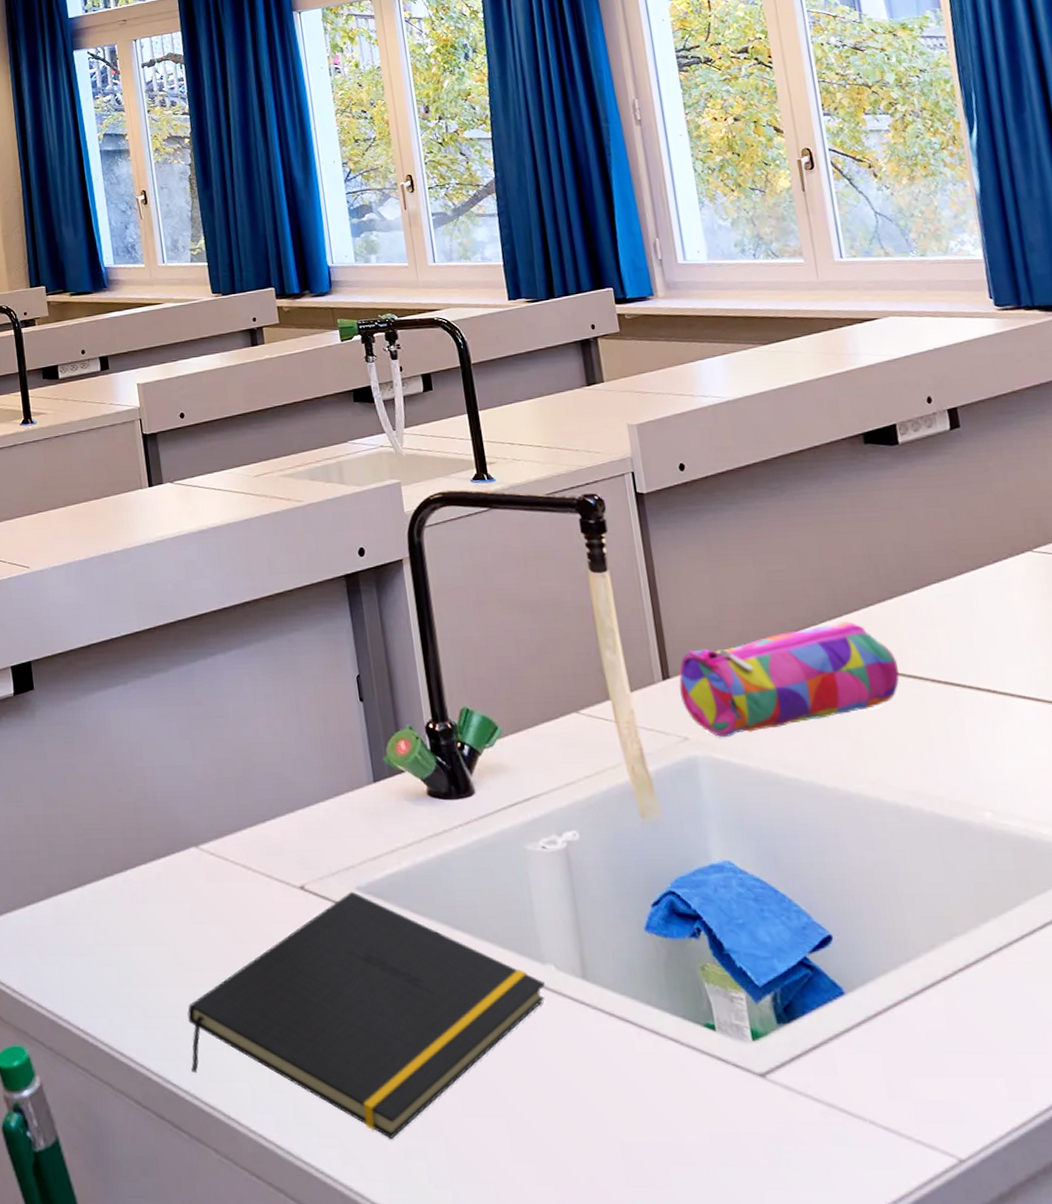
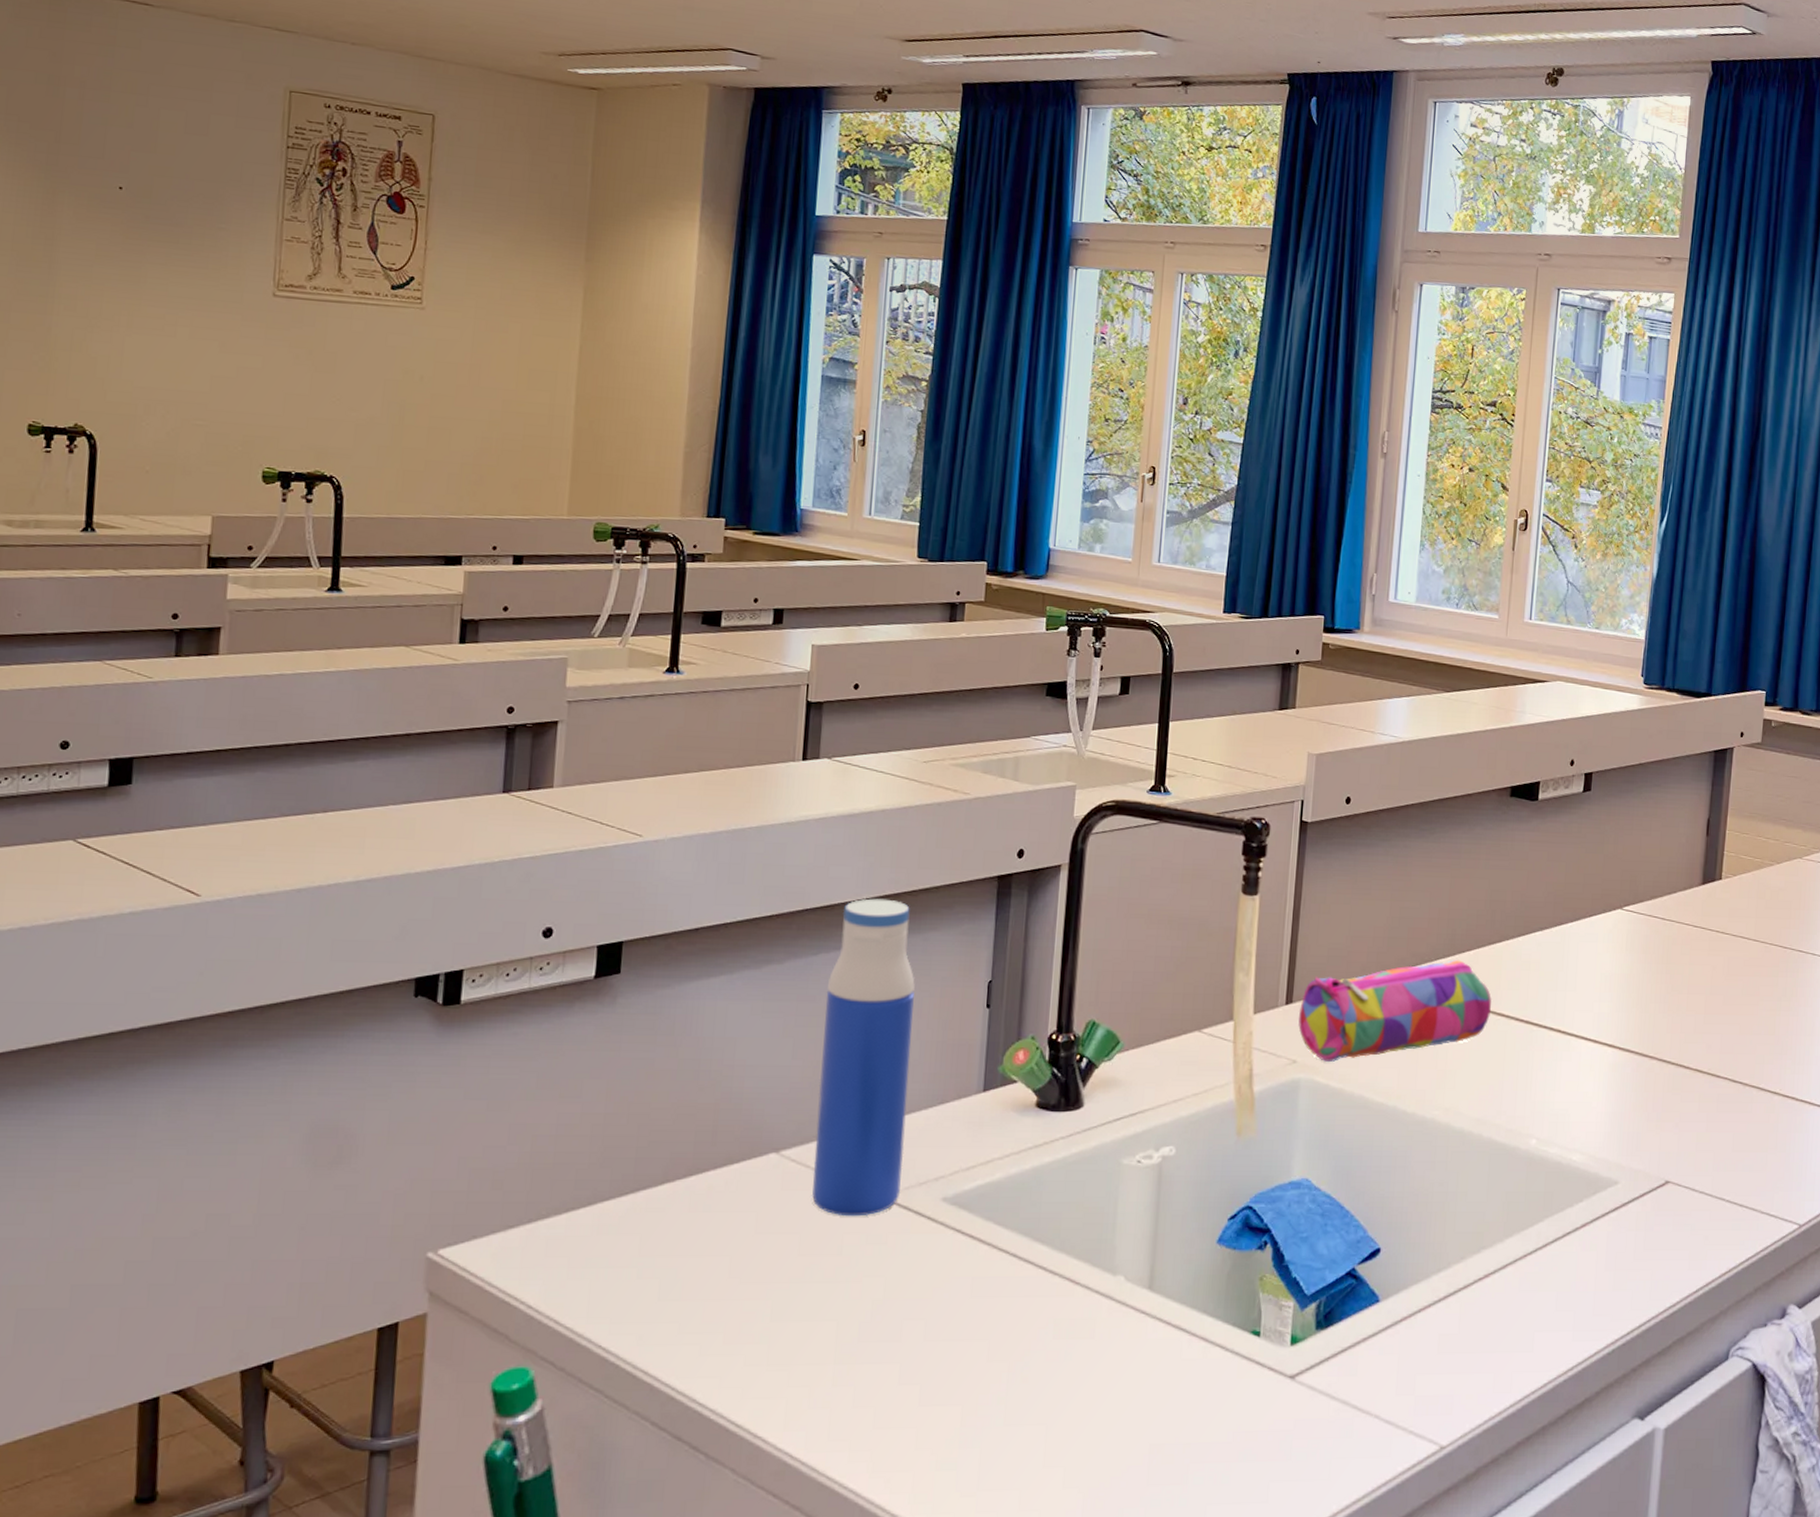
notepad: present [187,892,545,1140] -> none [723,1203,1111,1451]
water bottle: none [210,605,316,906] -> present [812,898,915,1217]

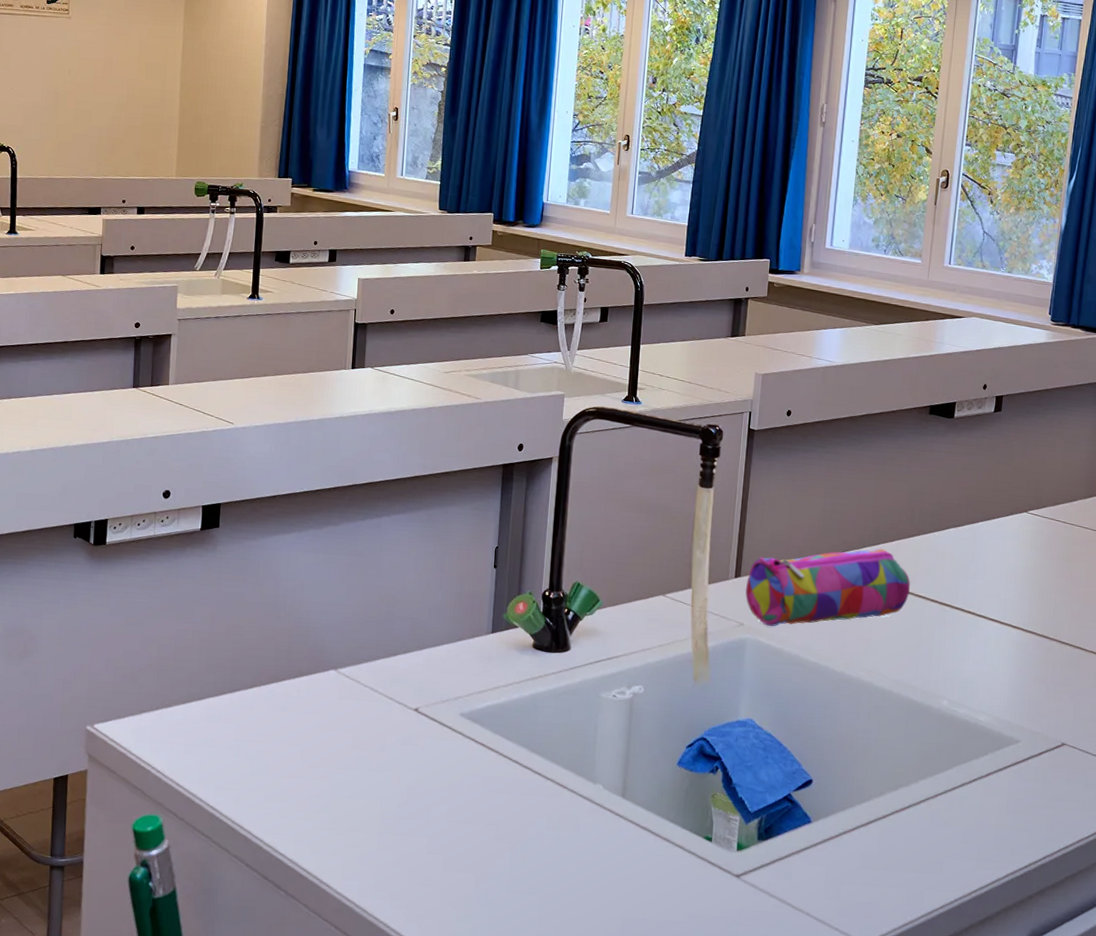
water bottle: present [812,898,915,1217] -> none [362,478,439,723]

